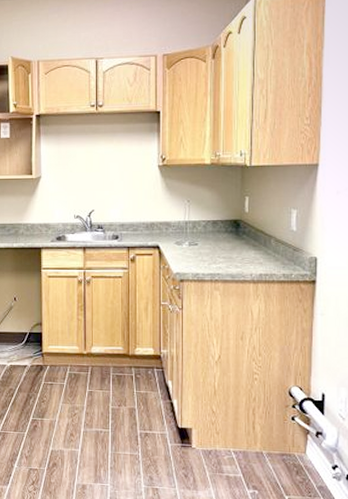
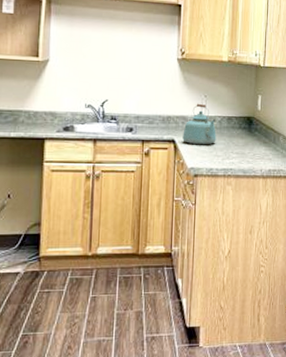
kettle: none [167,208,201,250] -> present [182,103,216,145]

